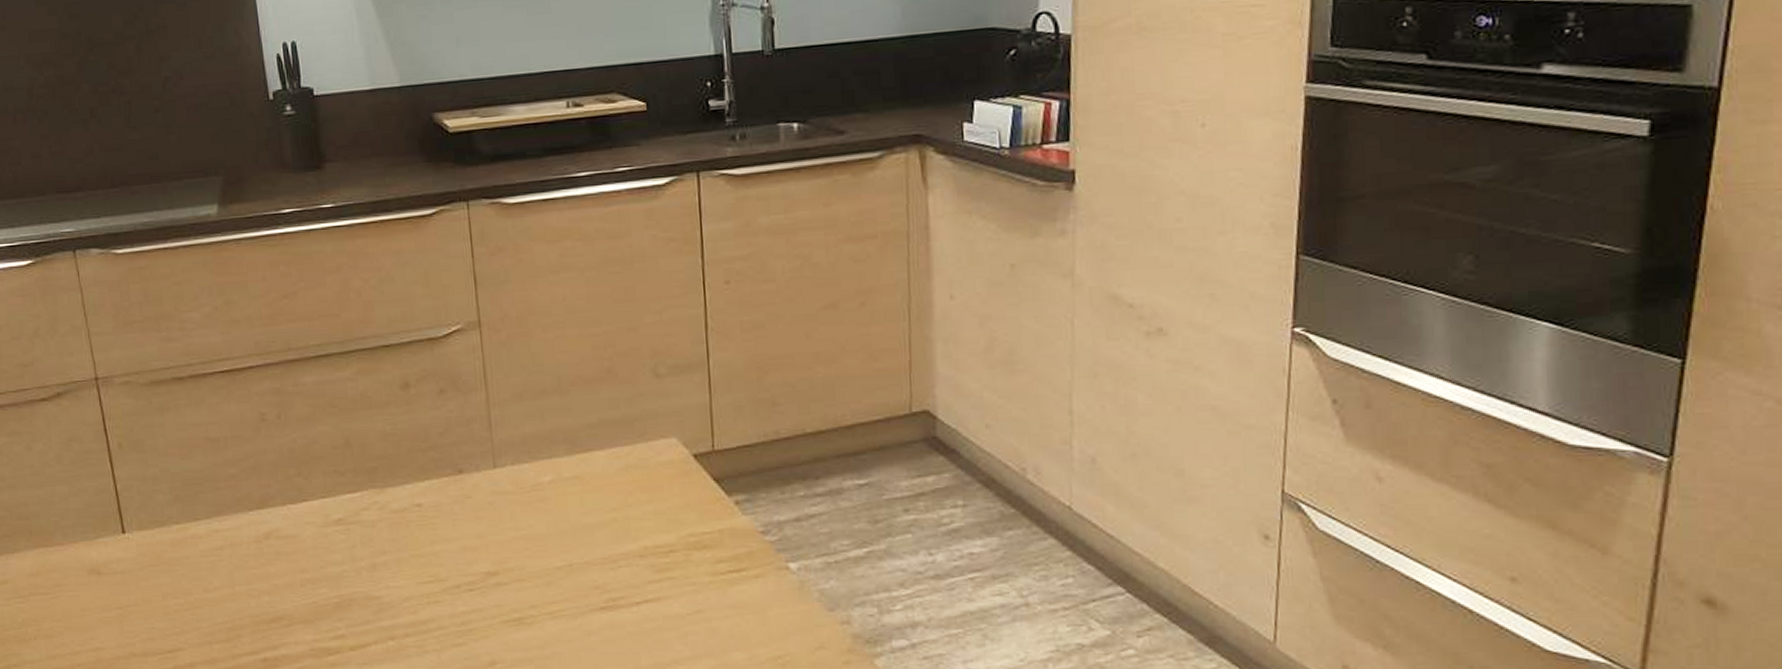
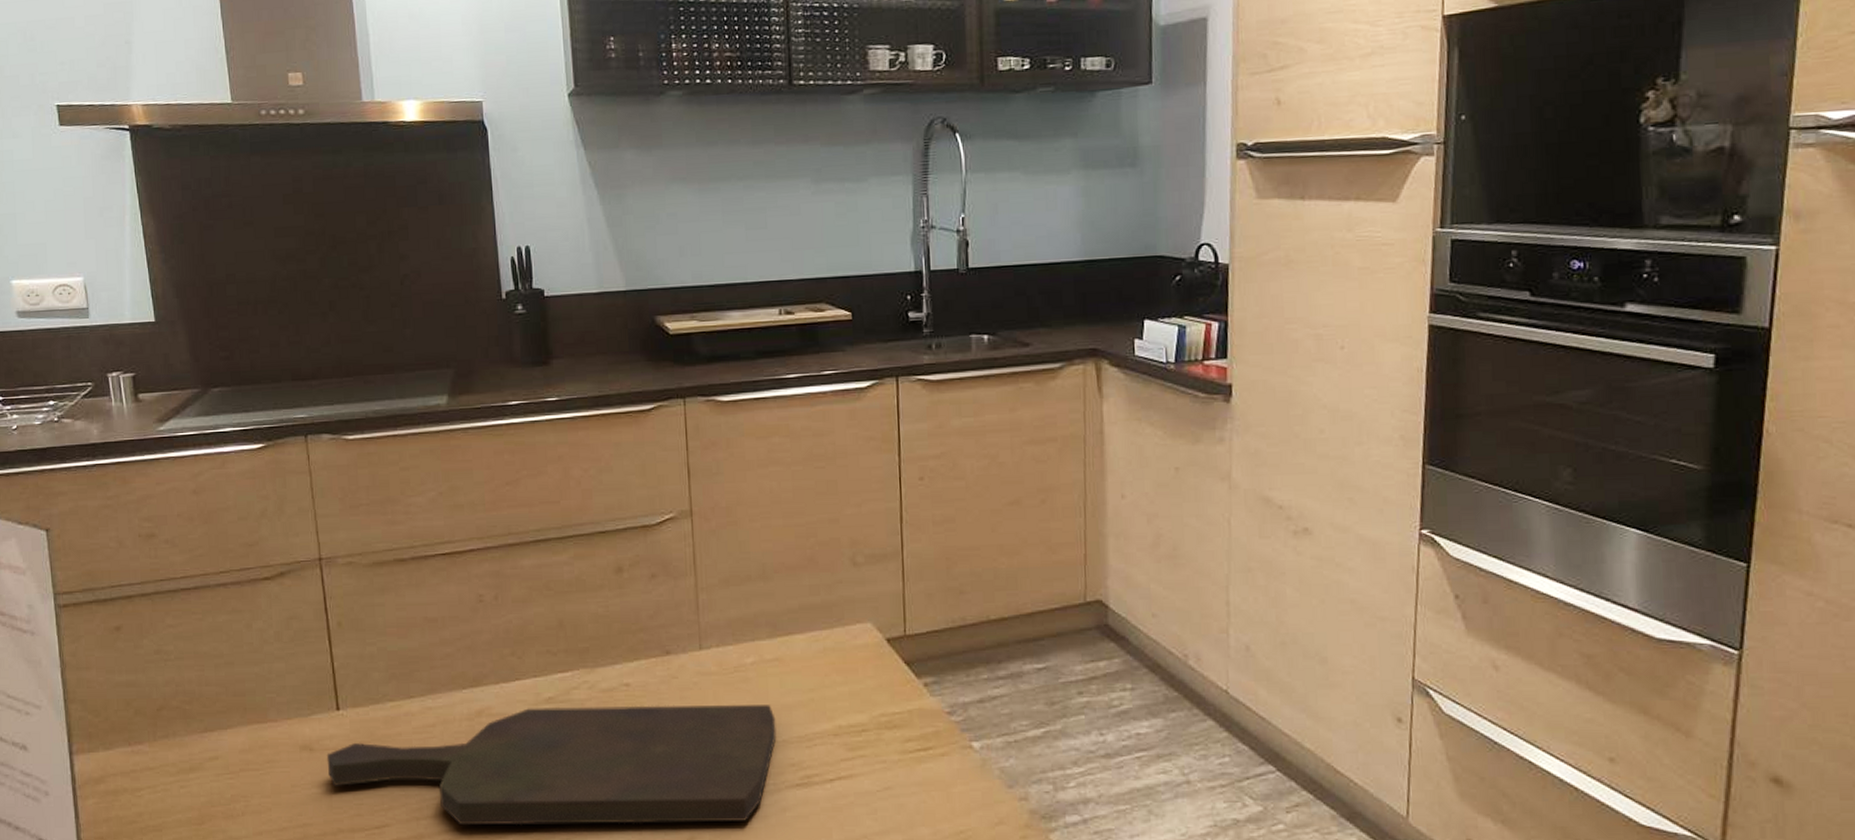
cutting board: none [115,525,579,650] -> present [326,705,777,826]

